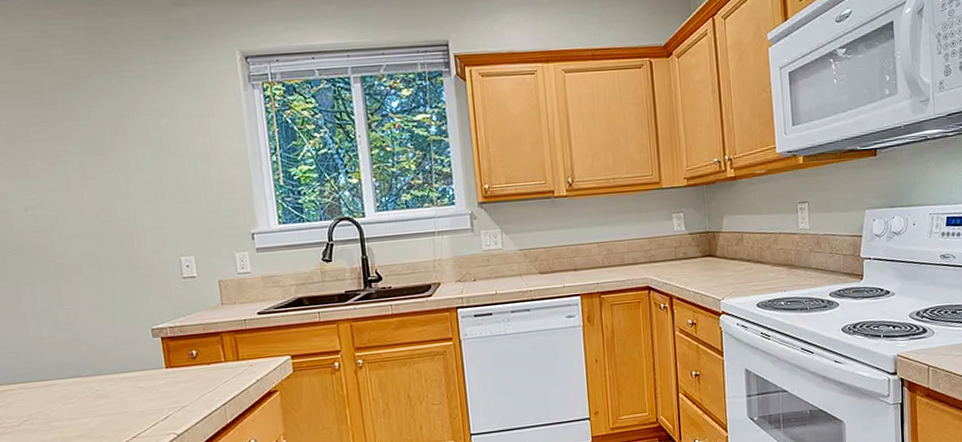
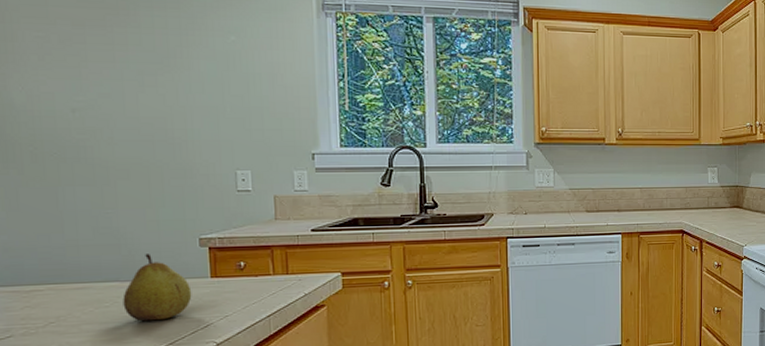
fruit: none [86,347,150,416] -> present [123,254,192,322]

